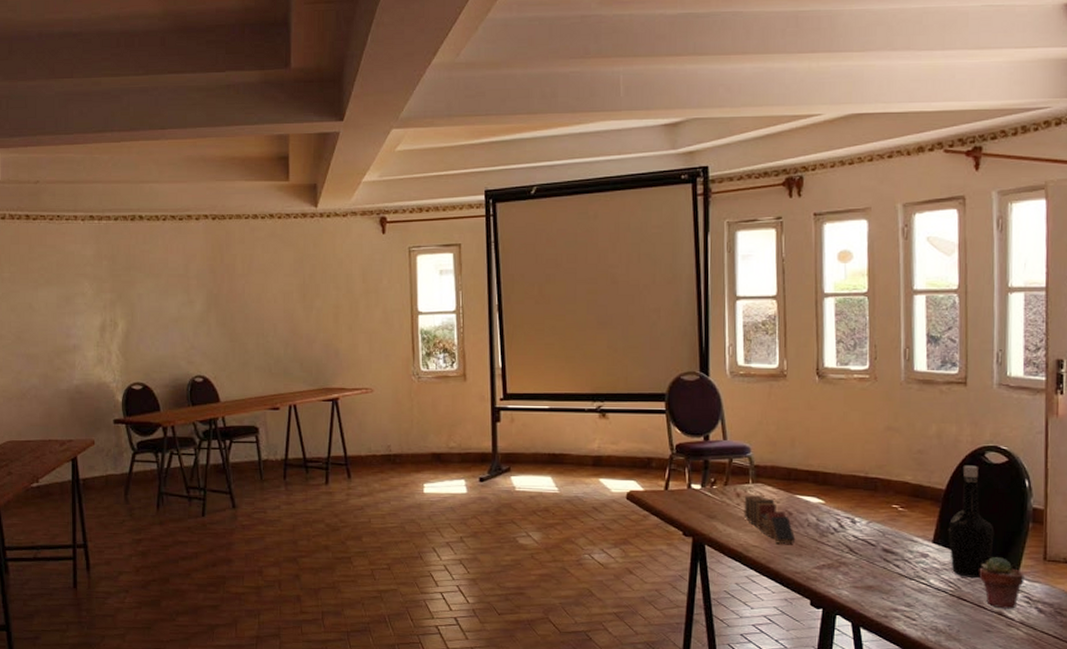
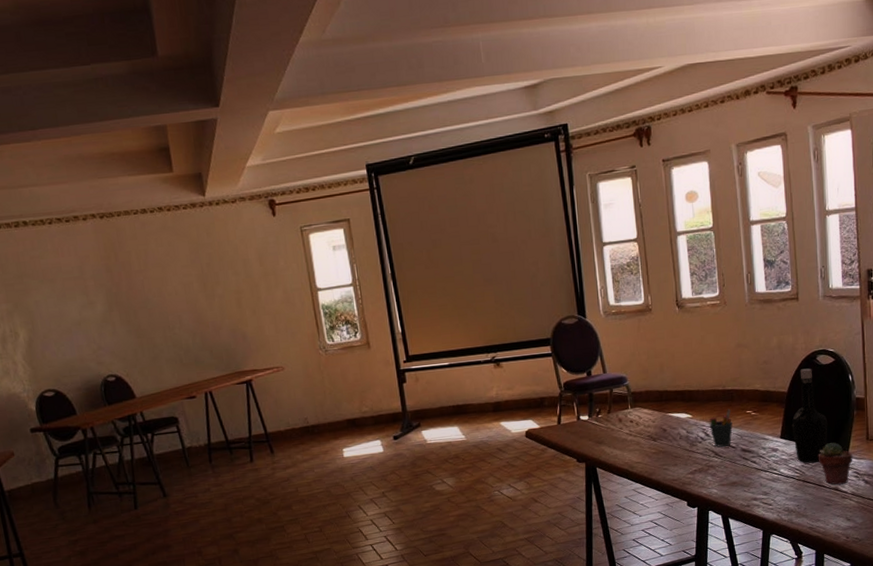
book: present [743,495,796,544] -> none [625,418,671,458]
pen holder: none [845,500,874,543] -> present [709,409,733,447]

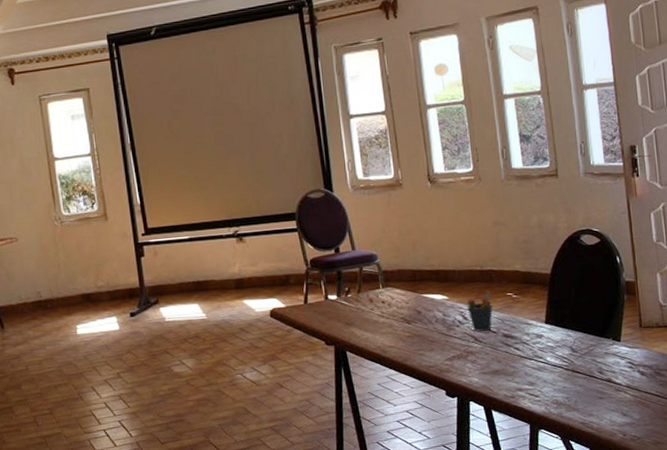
bottle: present [791,368,828,463] -> none [556,248,597,352]
potted succulent: present [818,442,853,485] -> none [587,329,626,376]

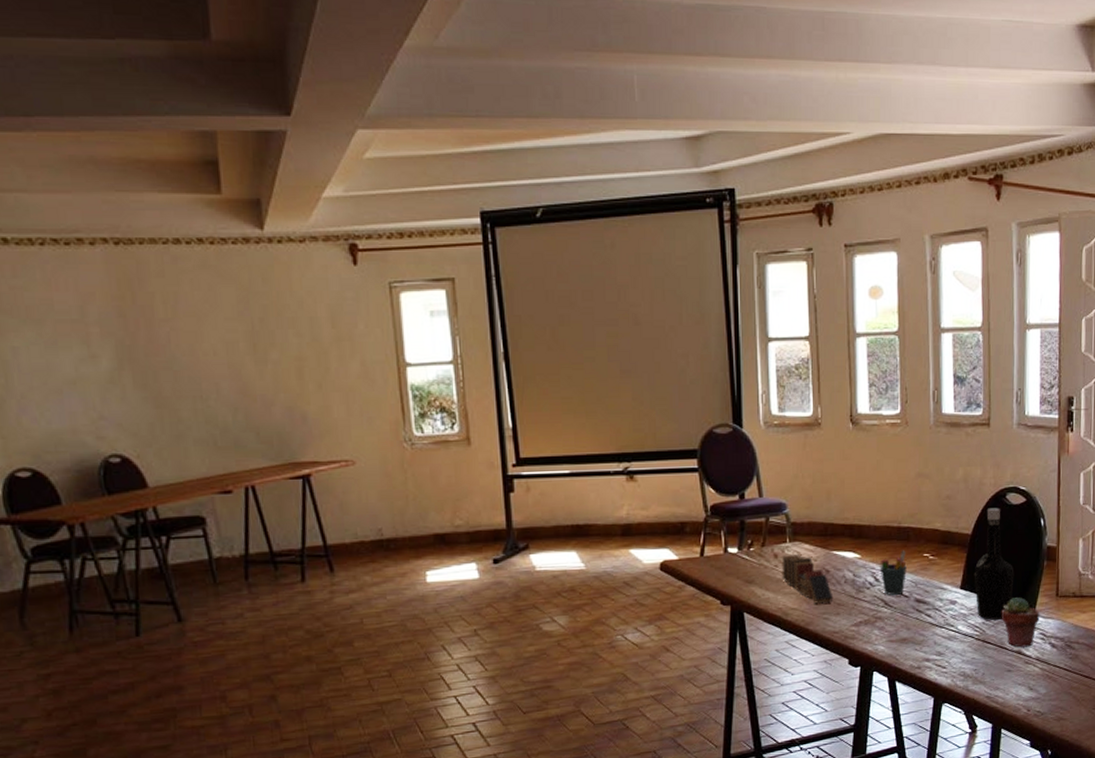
book: none [376,298,427,342] -> present [782,554,834,604]
bottle: none [556,248,597,352] -> present [974,507,1015,620]
potted succulent: none [587,329,626,376] -> present [1001,597,1040,648]

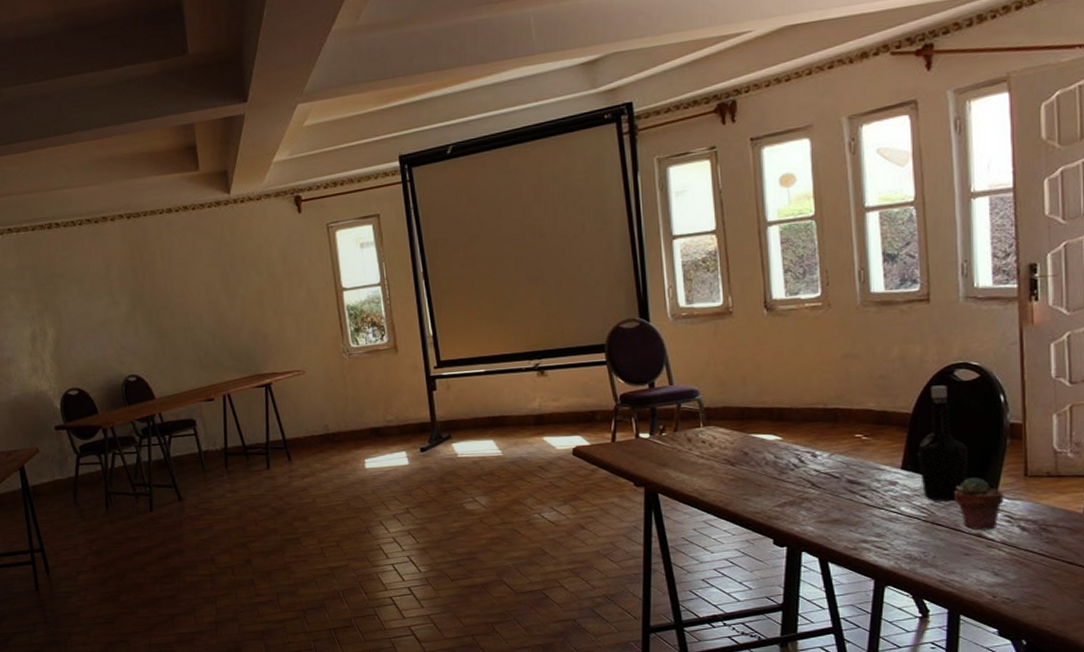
book: present [782,554,834,604] -> none [696,438,754,485]
pen holder: present [880,550,907,595] -> none [804,431,836,476]

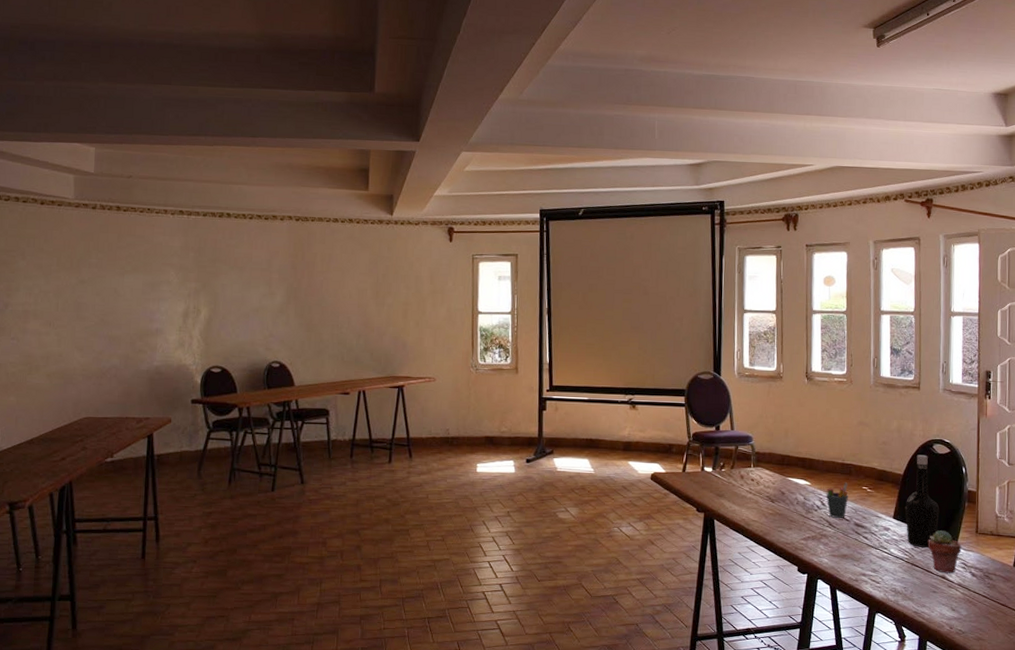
pen holder: none [804,431,836,476] -> present [826,482,848,518]

